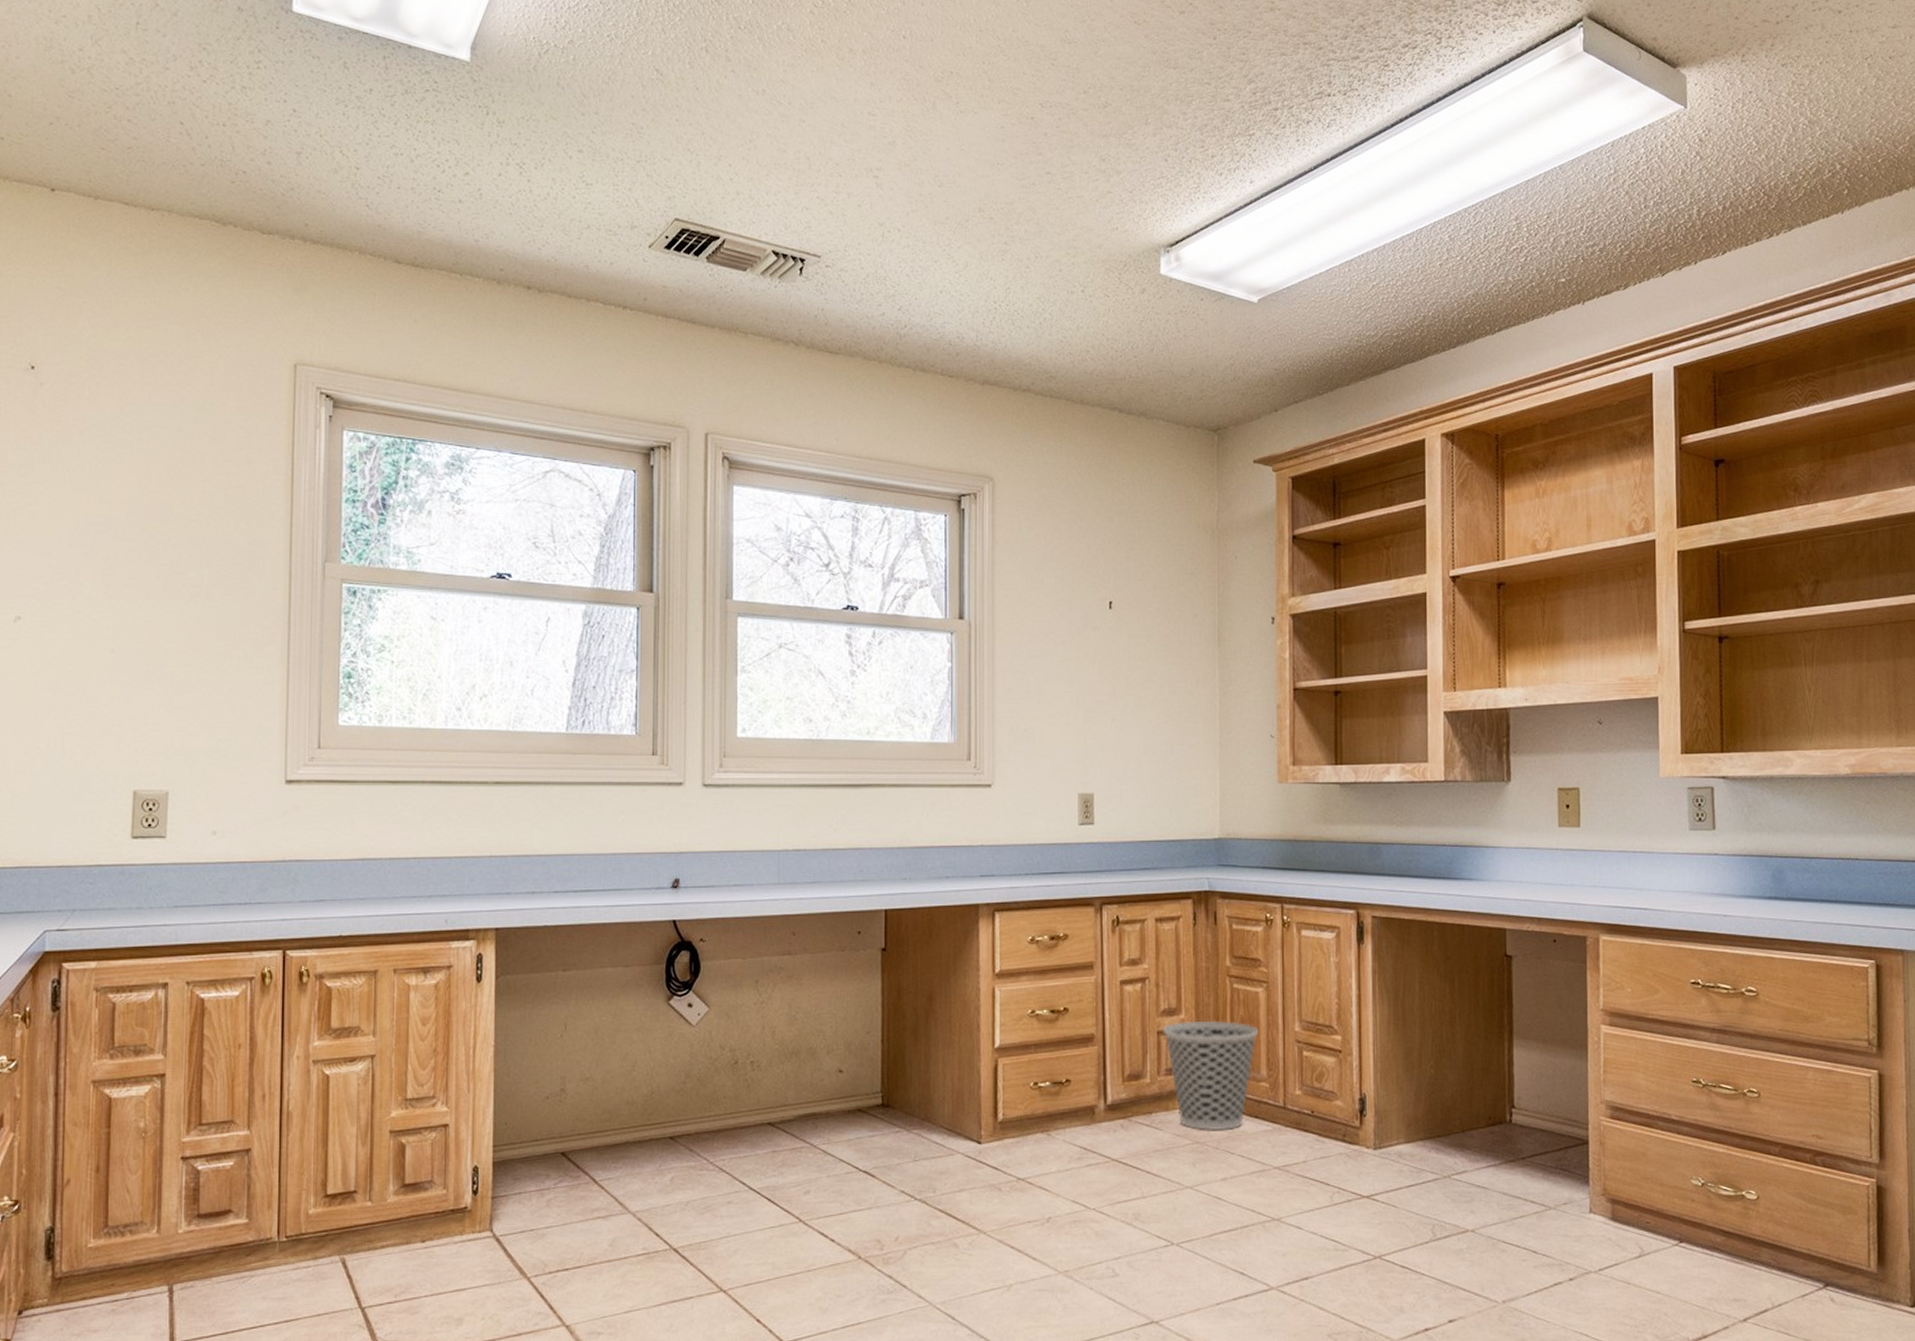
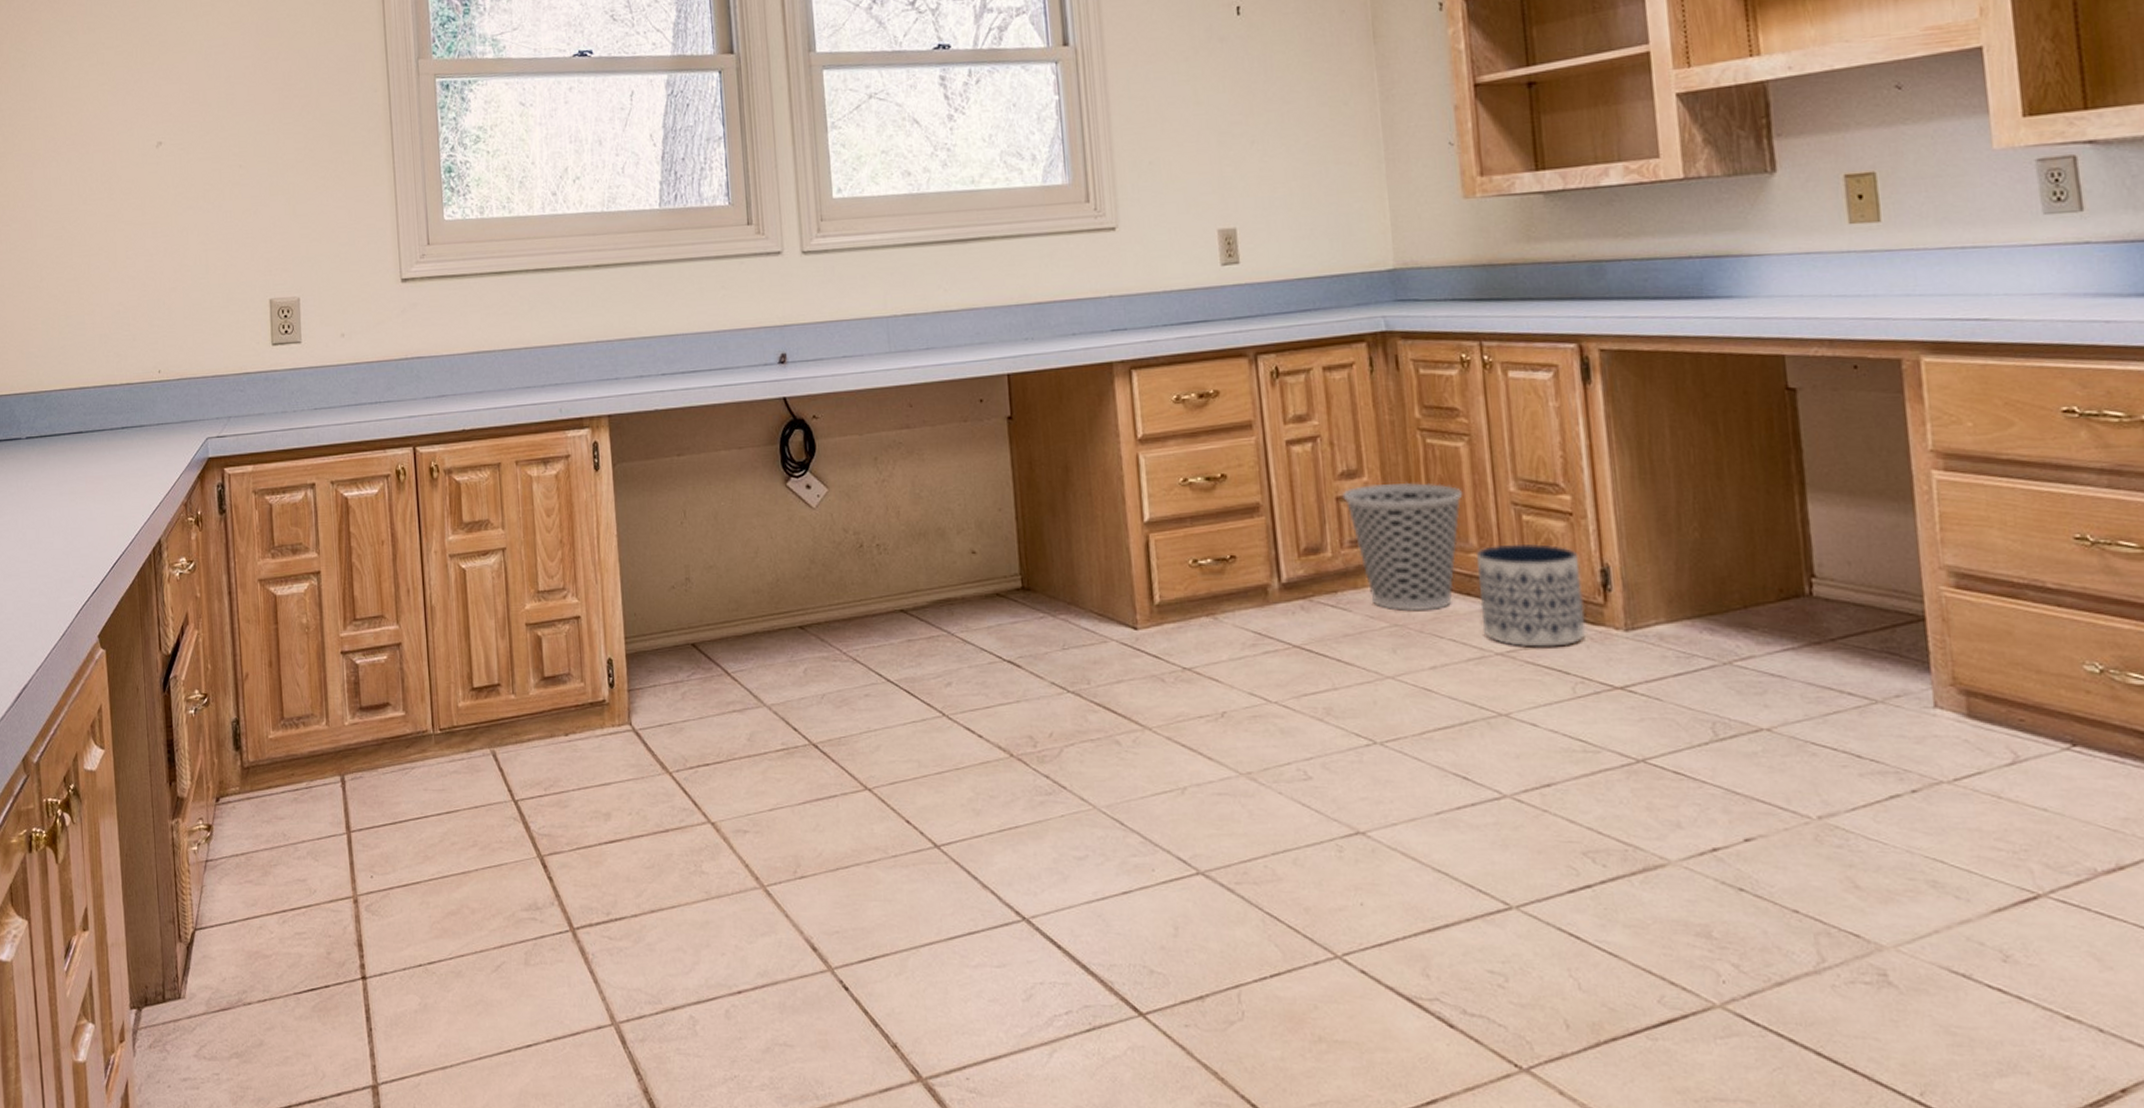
planter: none [1265,1075,1345,1162] -> present [1476,543,1586,647]

